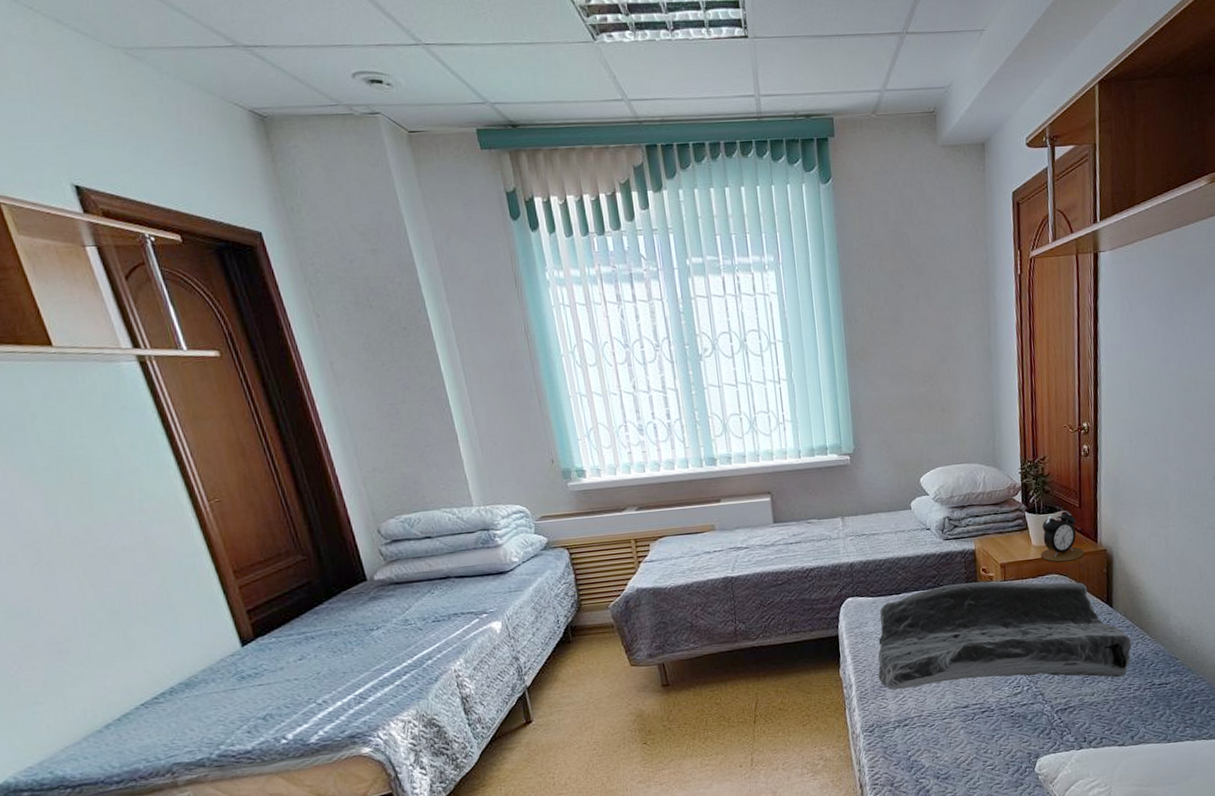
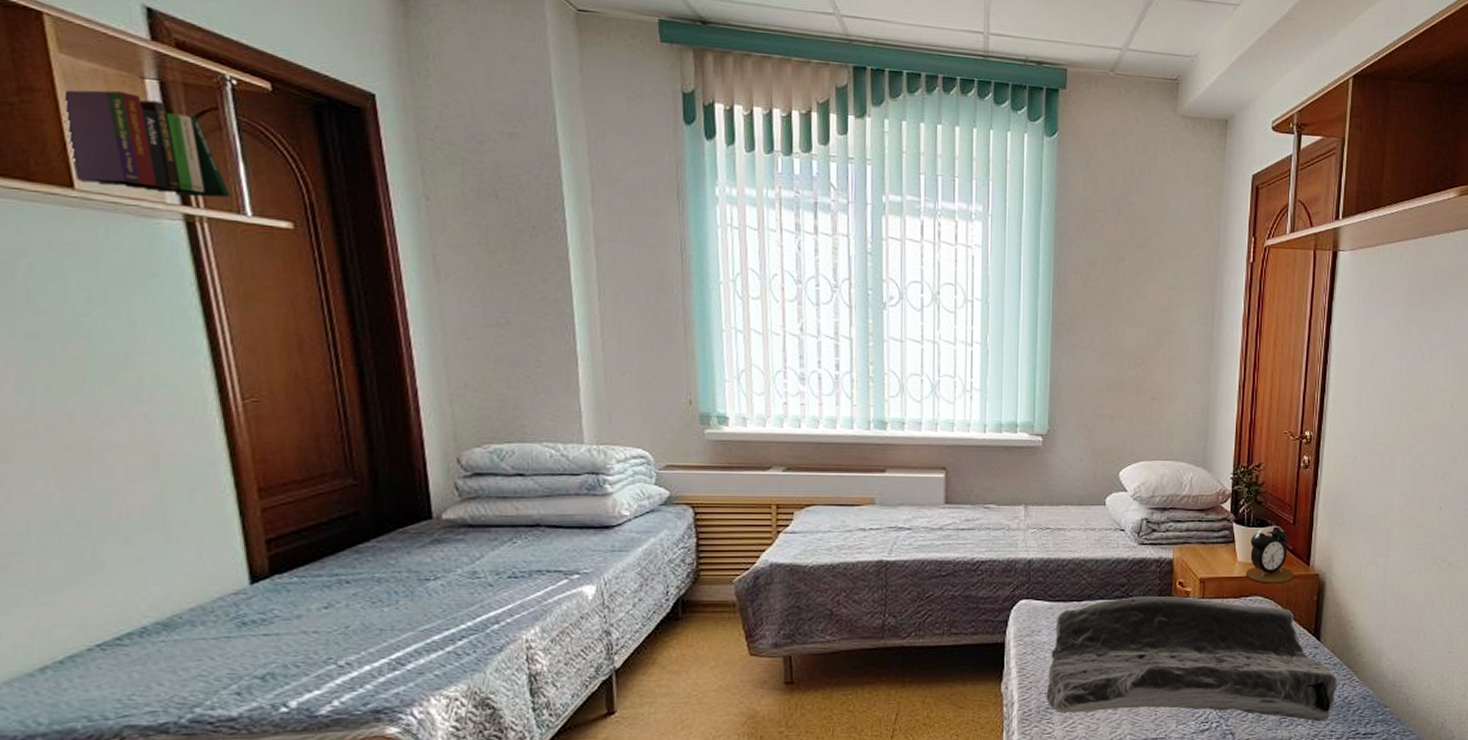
books: none [30,260,168,341] -> present [62,89,230,198]

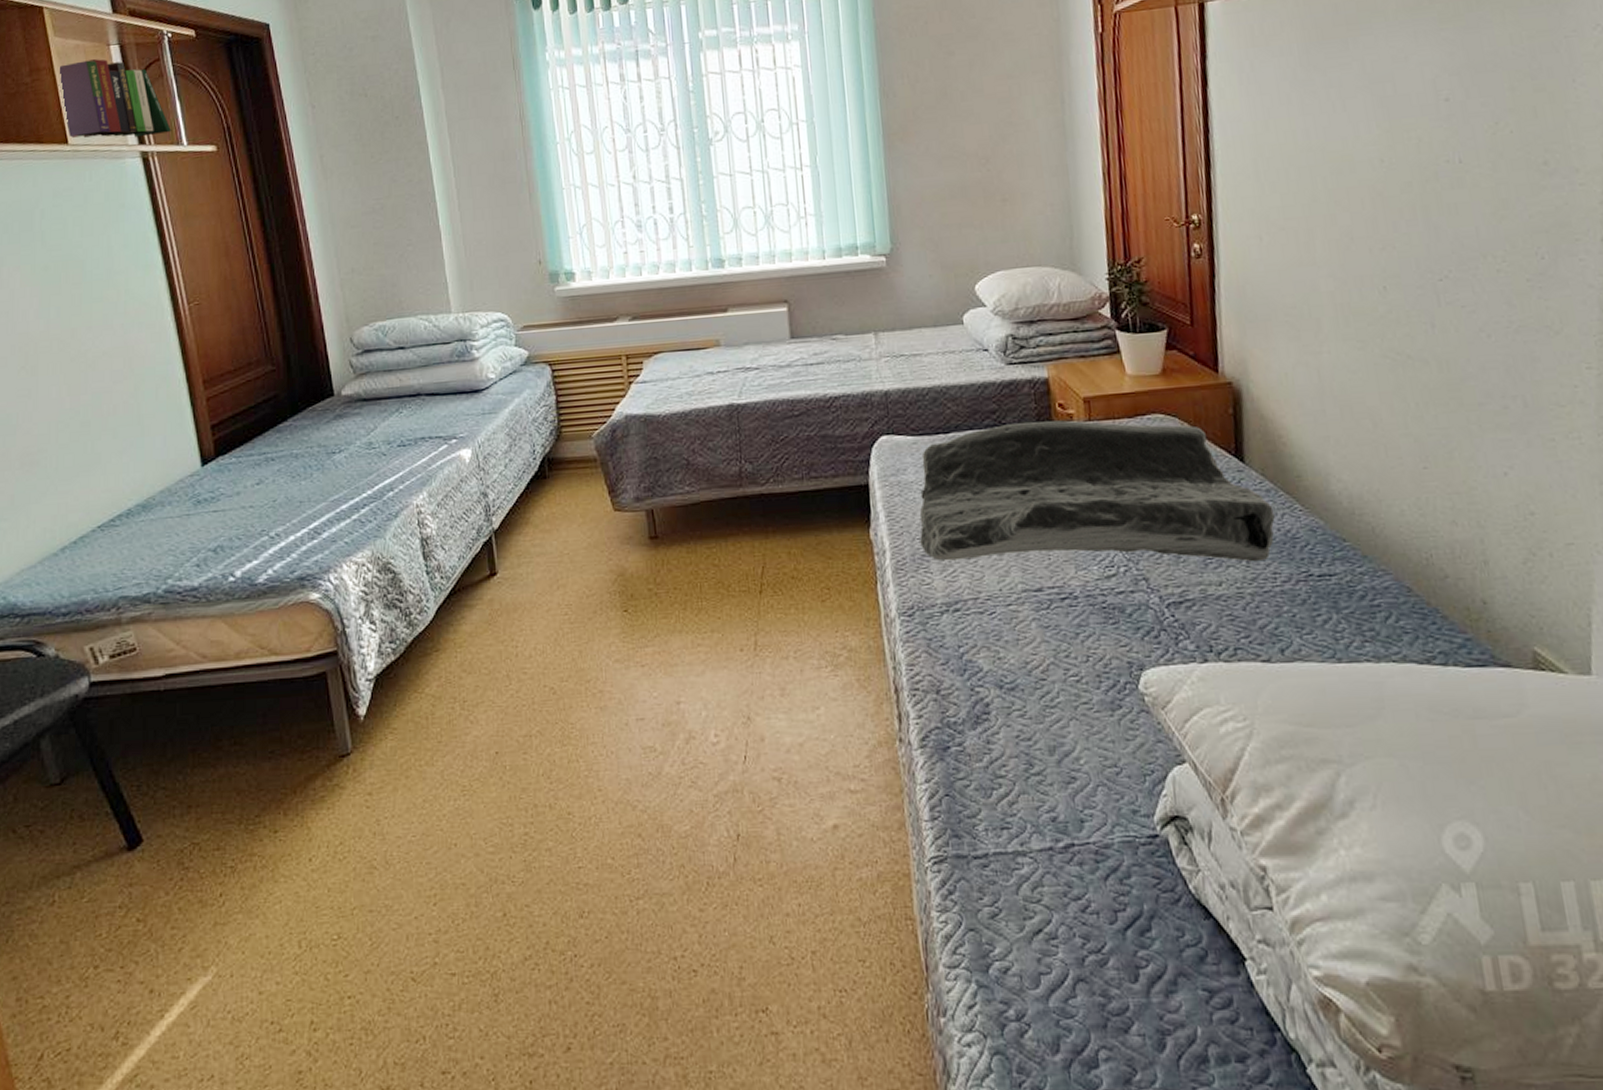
alarm clock: present [1246,525,1294,583] -> none [1139,328,1201,398]

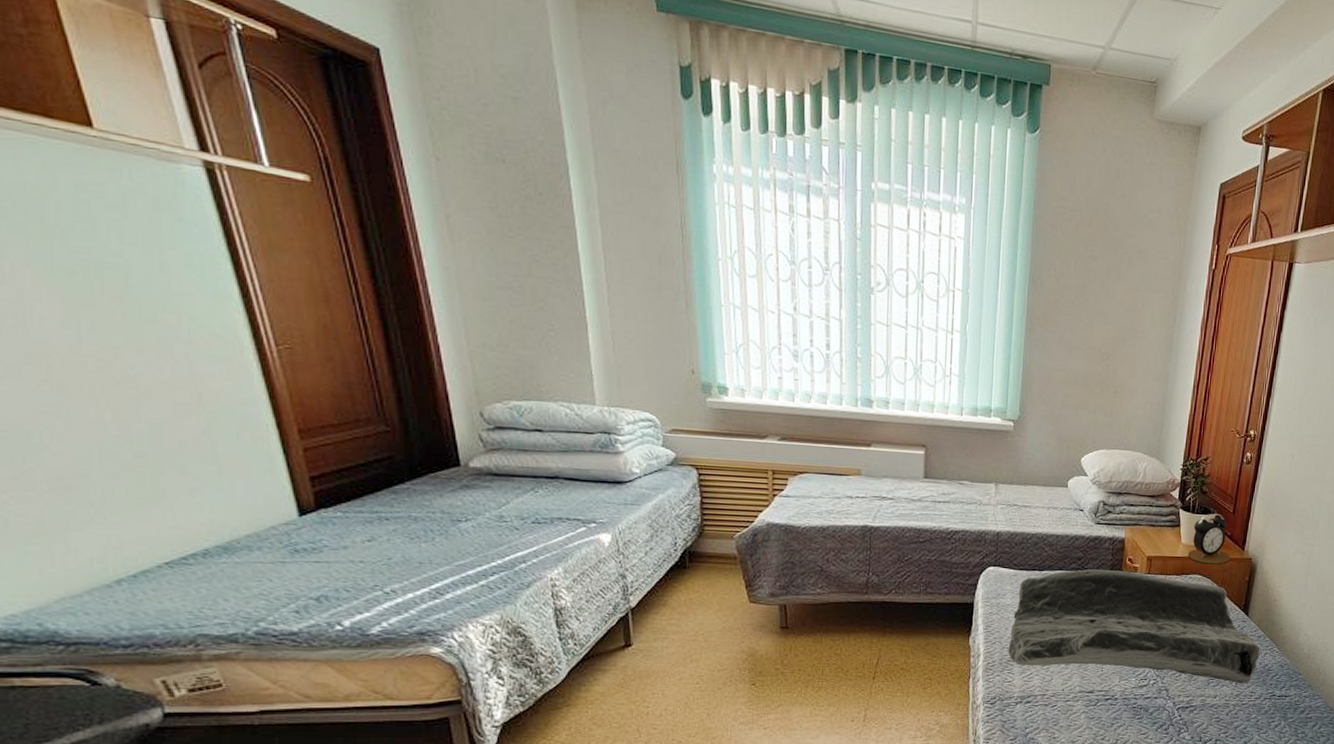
books: present [58,59,171,138] -> none [72,24,246,146]
alarm clock: none [1139,328,1201,398] -> present [1188,513,1231,565]

